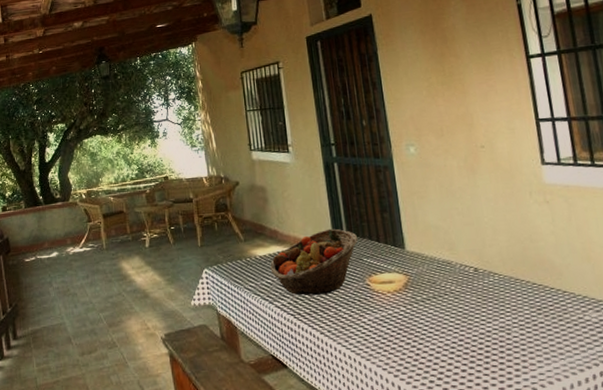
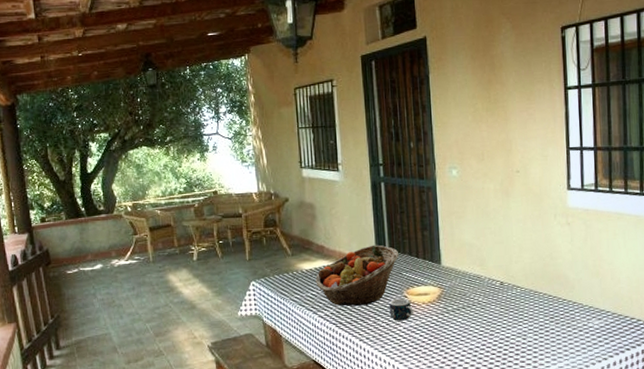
mug: none [350,286,378,312] -> present [389,298,413,321]

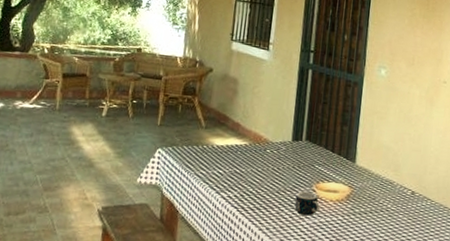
fruit basket: present [315,244,399,306] -> none [224,131,315,193]

